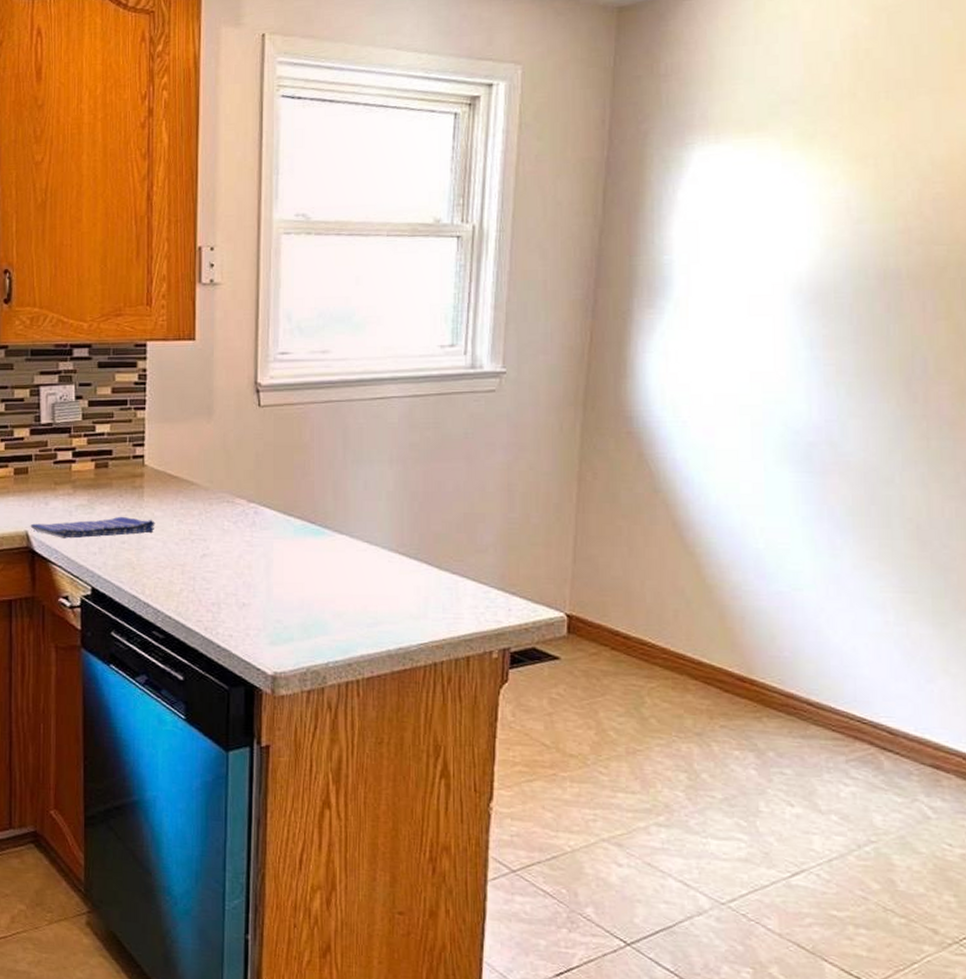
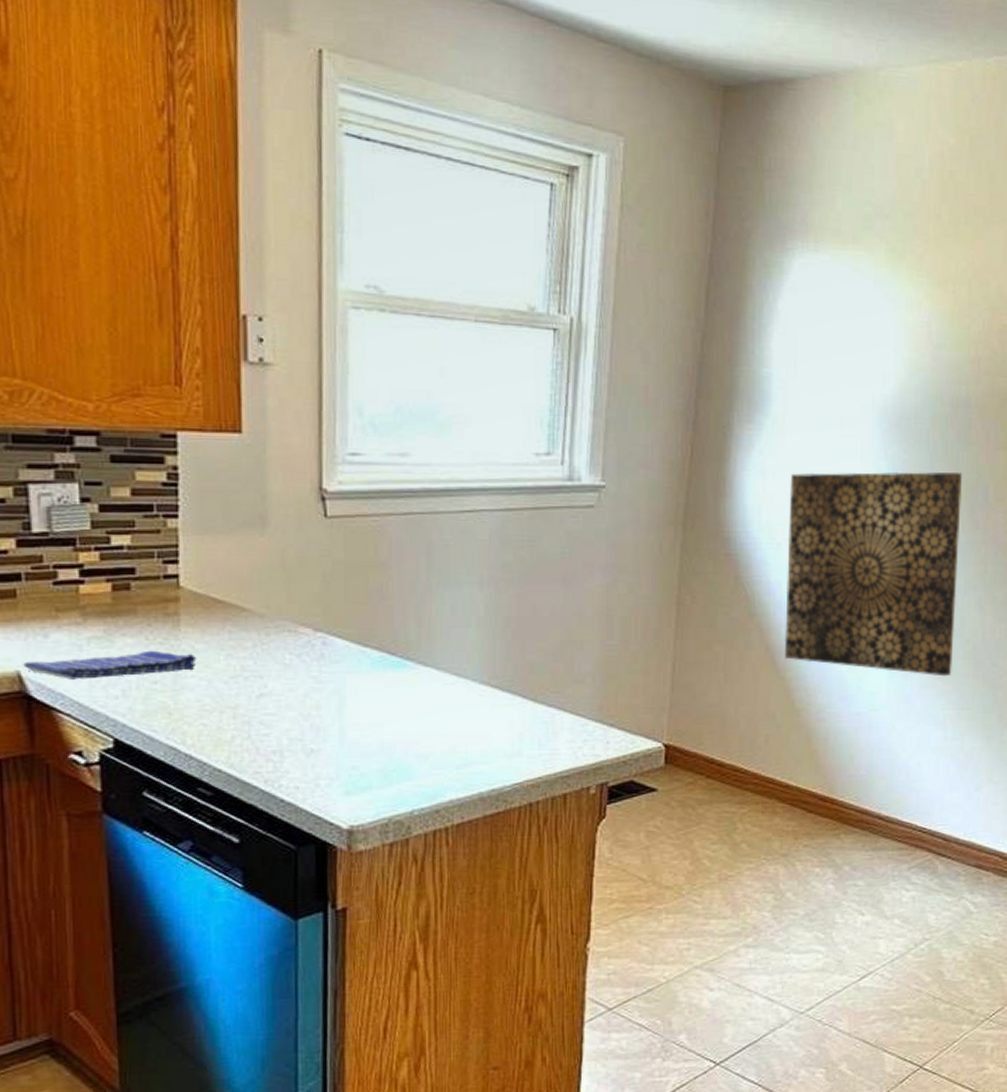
wall art: none [692,345,896,557] -> present [784,471,963,677]

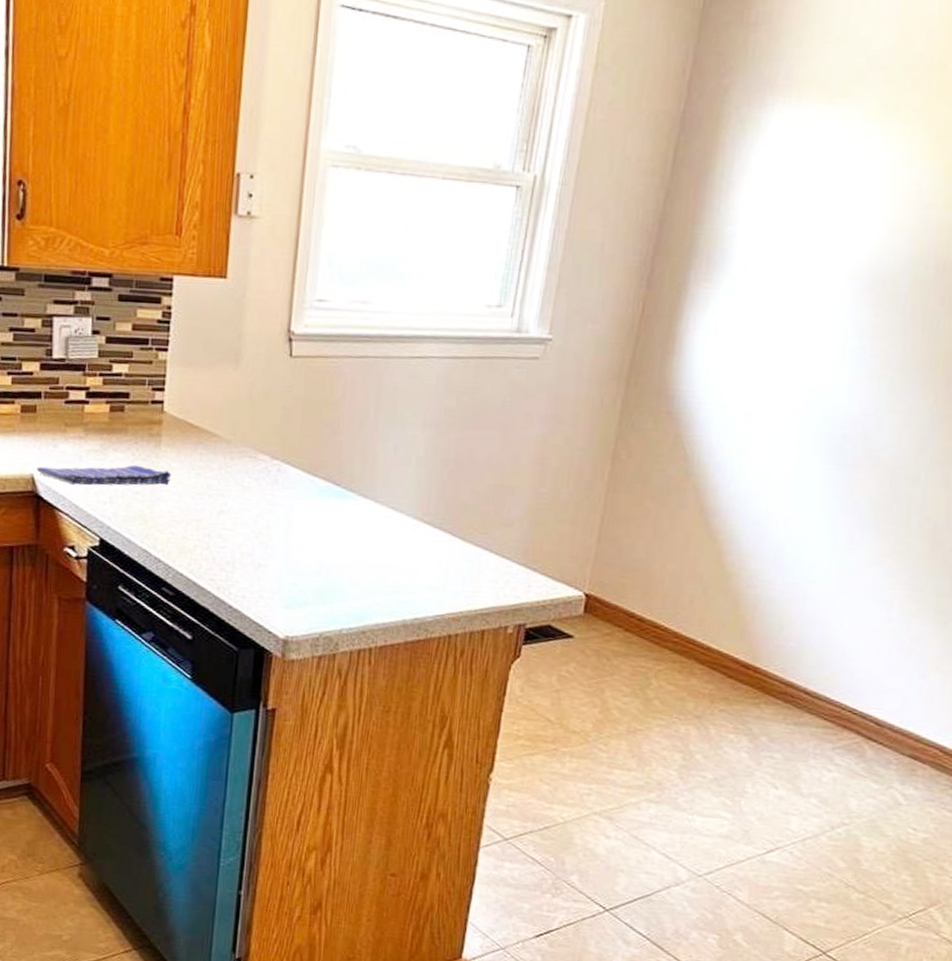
wall art: present [784,471,963,677] -> none [720,334,942,555]

